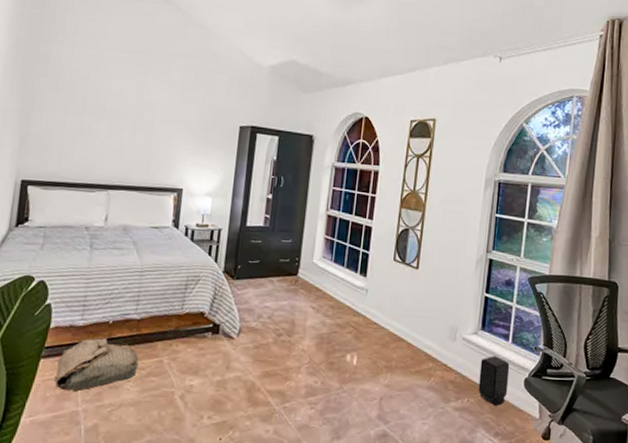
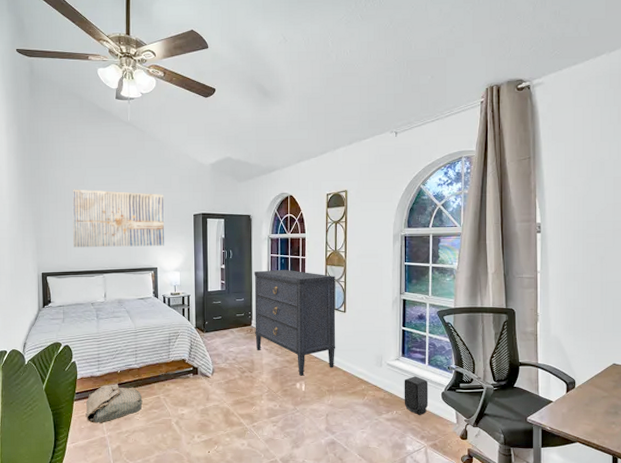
wall art: none [72,75,205,162] -> present [72,189,165,247]
dresser: none [300,206,410,346] -> present [254,269,336,376]

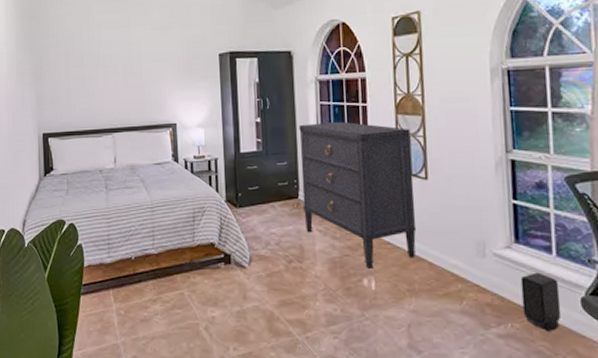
wall art: present [72,189,165,247] -> none [75,29,184,101]
bag: present [86,384,143,423] -> none [95,274,163,326]

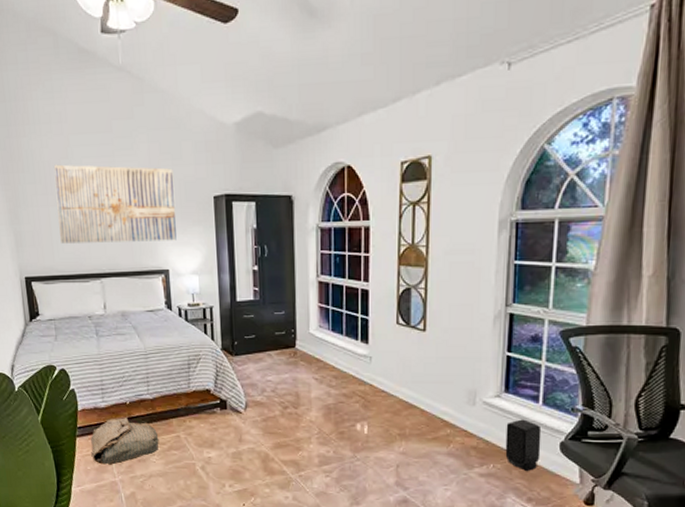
wall art: none [75,29,184,101] -> present [54,164,177,244]
bag: none [95,274,163,326] -> present [91,418,159,465]
dresser: present [299,121,417,269] -> none [298,271,412,415]

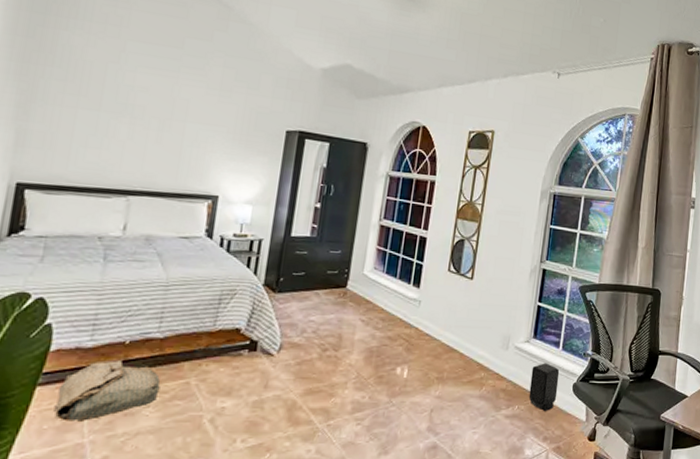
wall art: present [54,164,177,244] -> none [83,66,247,168]

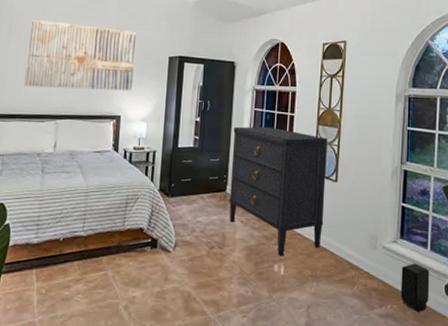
bag: present [55,360,161,422] -> none [14,254,87,304]
wall art: none [83,66,247,168] -> present [24,19,137,91]
dresser: none [348,216,466,358] -> present [229,126,327,256]

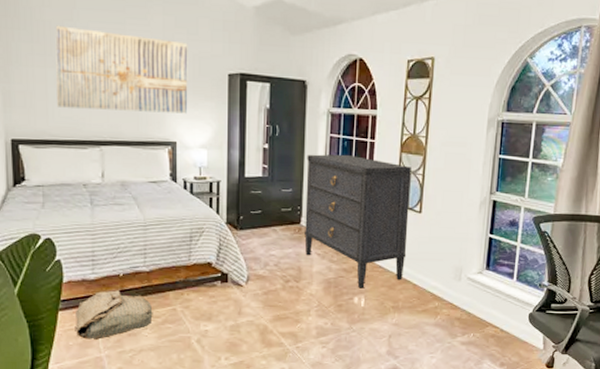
bag: none [14,254,87,304] -> present [76,290,153,340]
speaker: present [400,263,430,312] -> none [484,293,515,339]

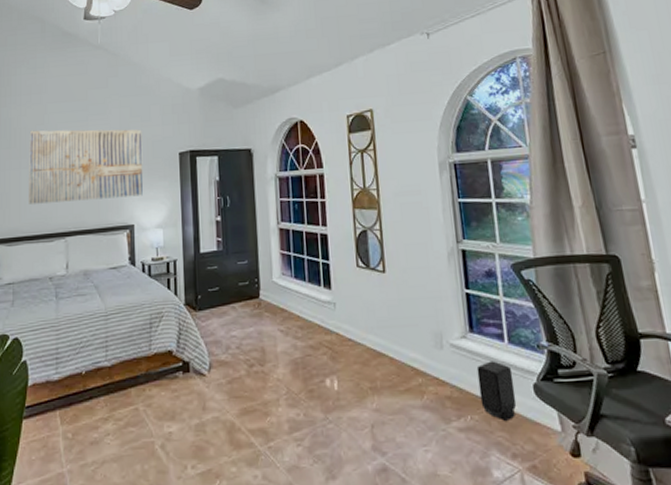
bag: present [76,290,153,340] -> none [39,391,115,452]
dresser: present [304,154,411,288] -> none [259,217,377,368]
speaker: none [484,293,515,339] -> present [476,360,517,421]

